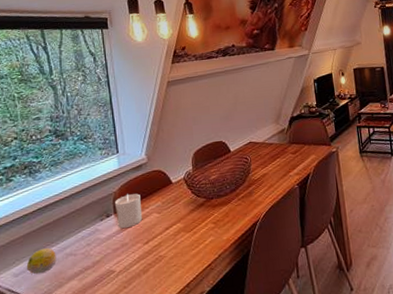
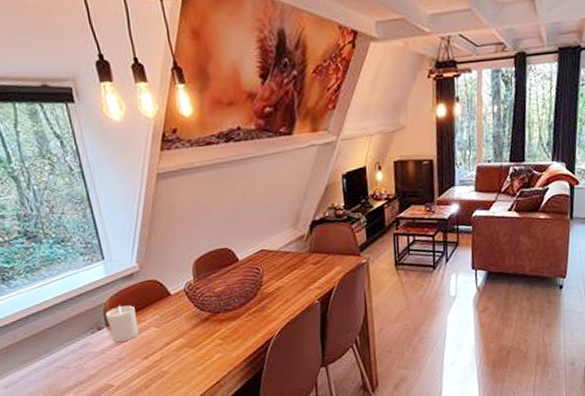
fruit: present [26,248,56,275] -> none [15,360,48,387]

